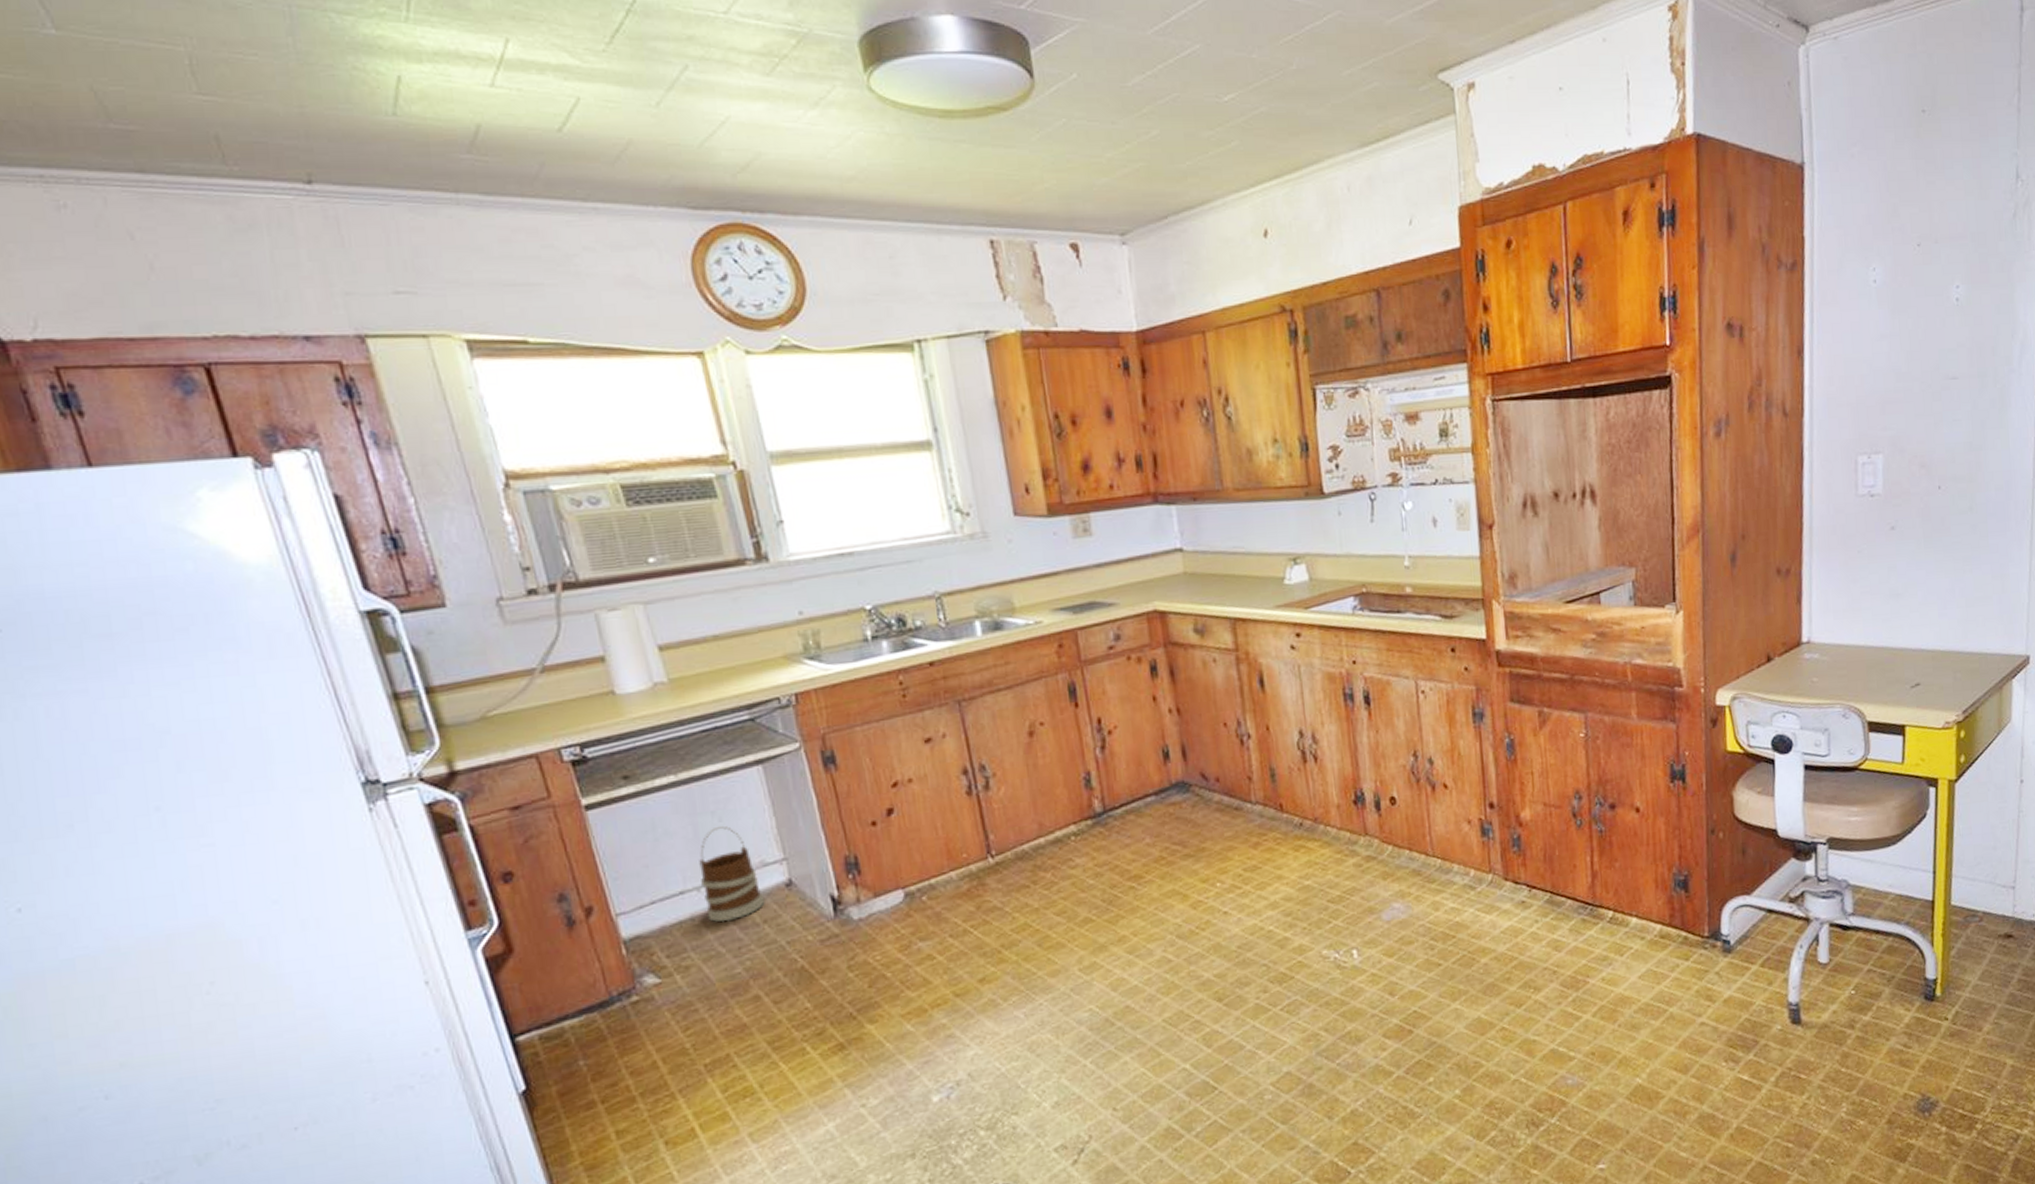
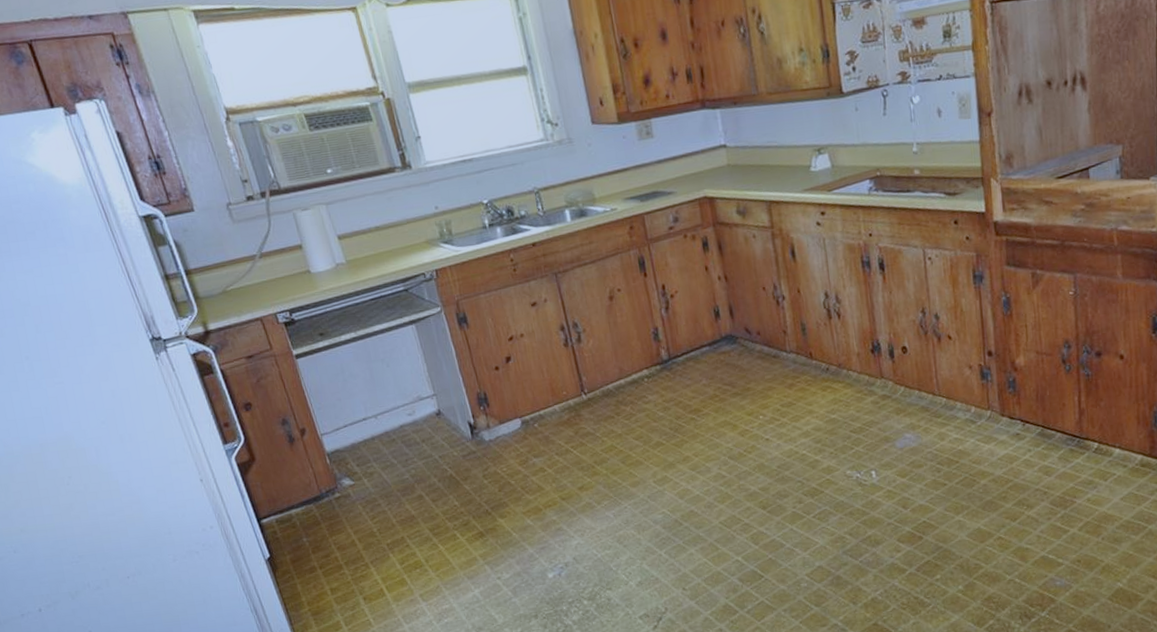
wooden bucket: present [699,825,765,922] -> none [375,370,422,441]

